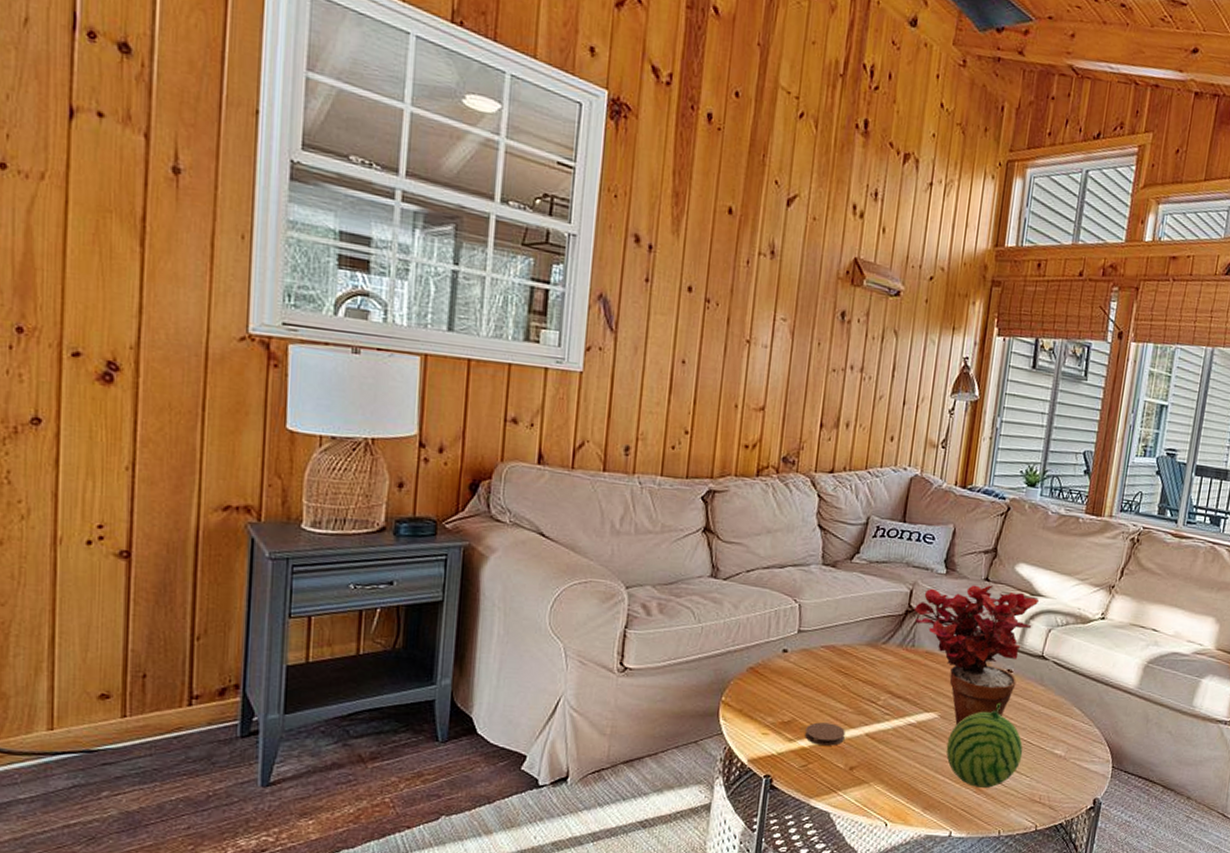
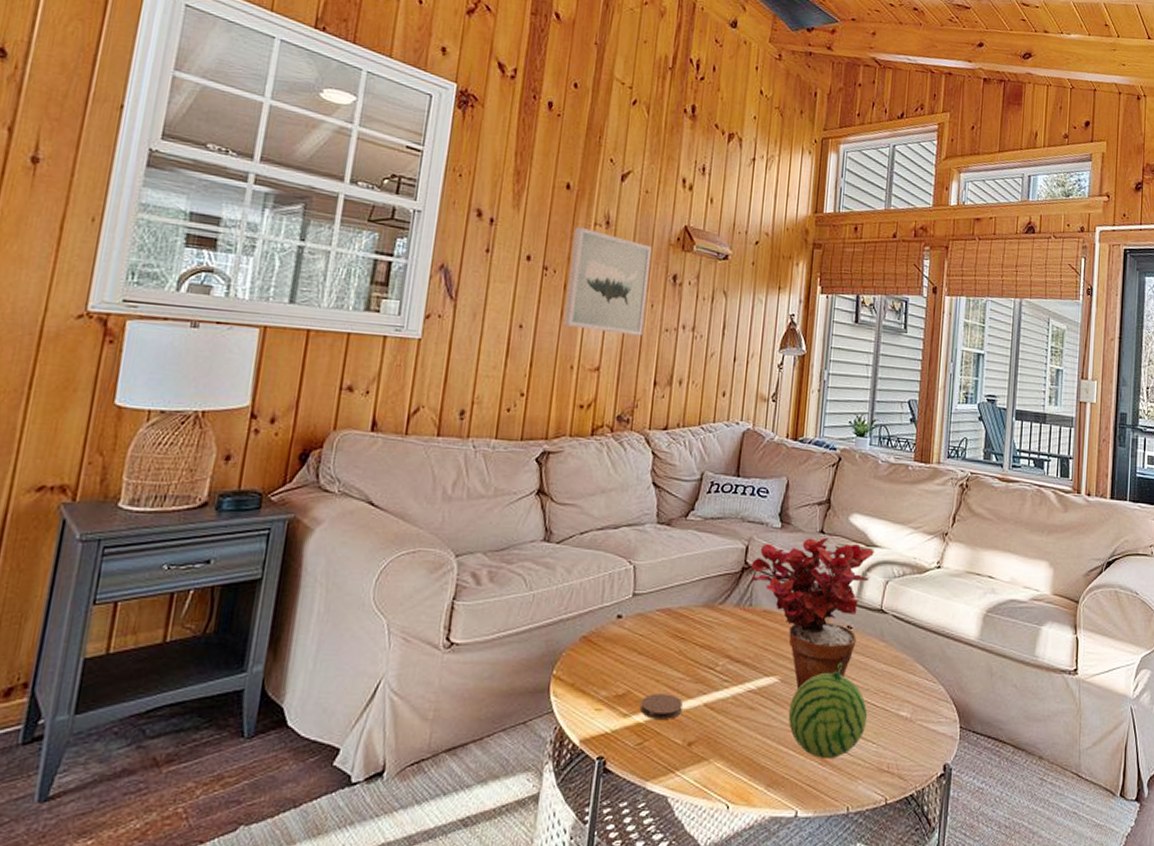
wall art: none [726,256,819,376] -> present [563,226,651,336]

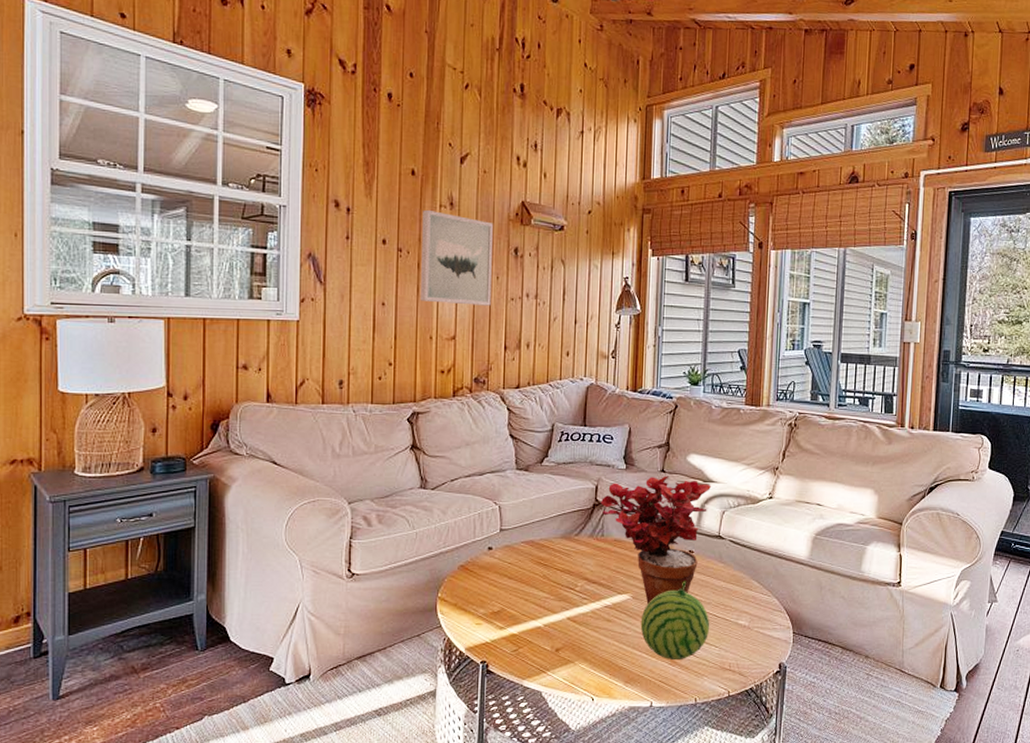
coaster: present [640,694,683,719] -> none [514,610,549,631]

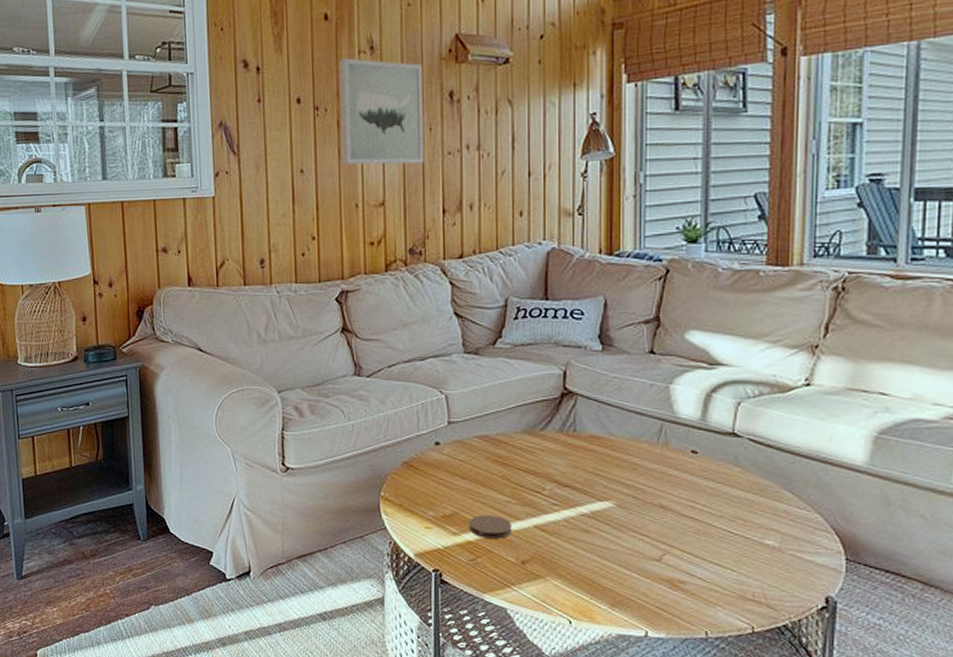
coaster: none [514,610,549,631] -> present [469,515,512,539]
potted plant: present [600,476,711,605] -> none [570,358,720,515]
fruit: present [640,581,710,660] -> none [628,488,724,583]

